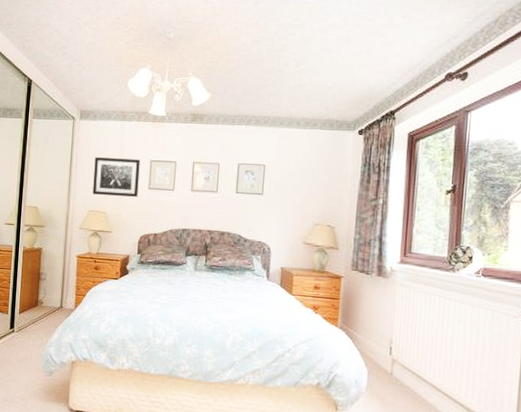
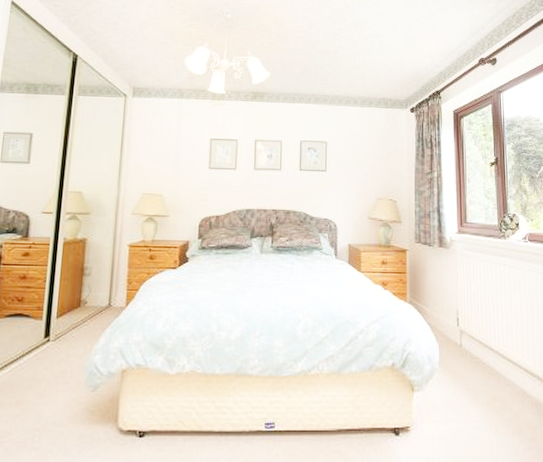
wall art: present [92,157,140,197] -> none [147,136,199,177]

